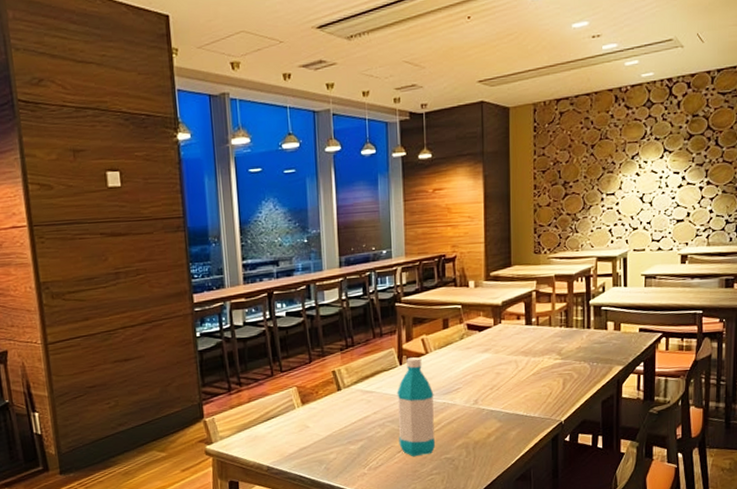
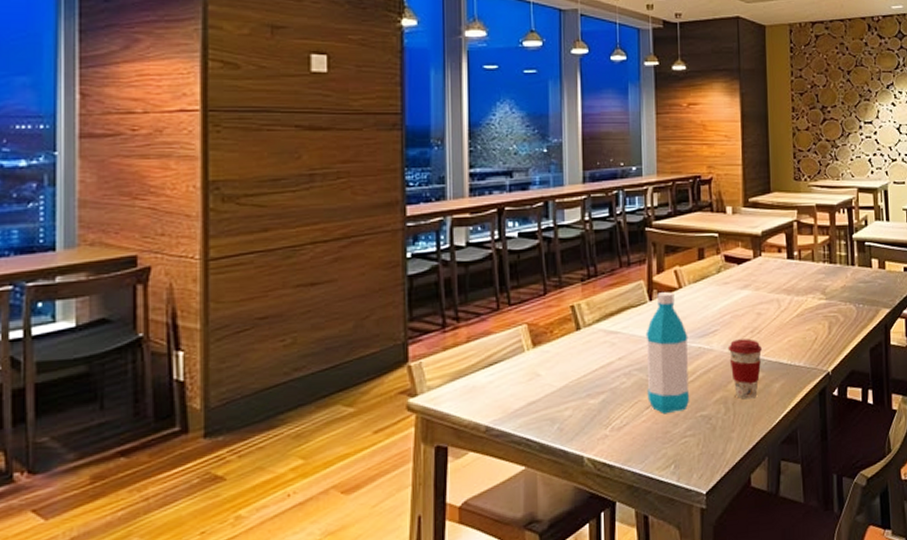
coffee cup: none [469,394,500,445] -> present [728,338,762,399]

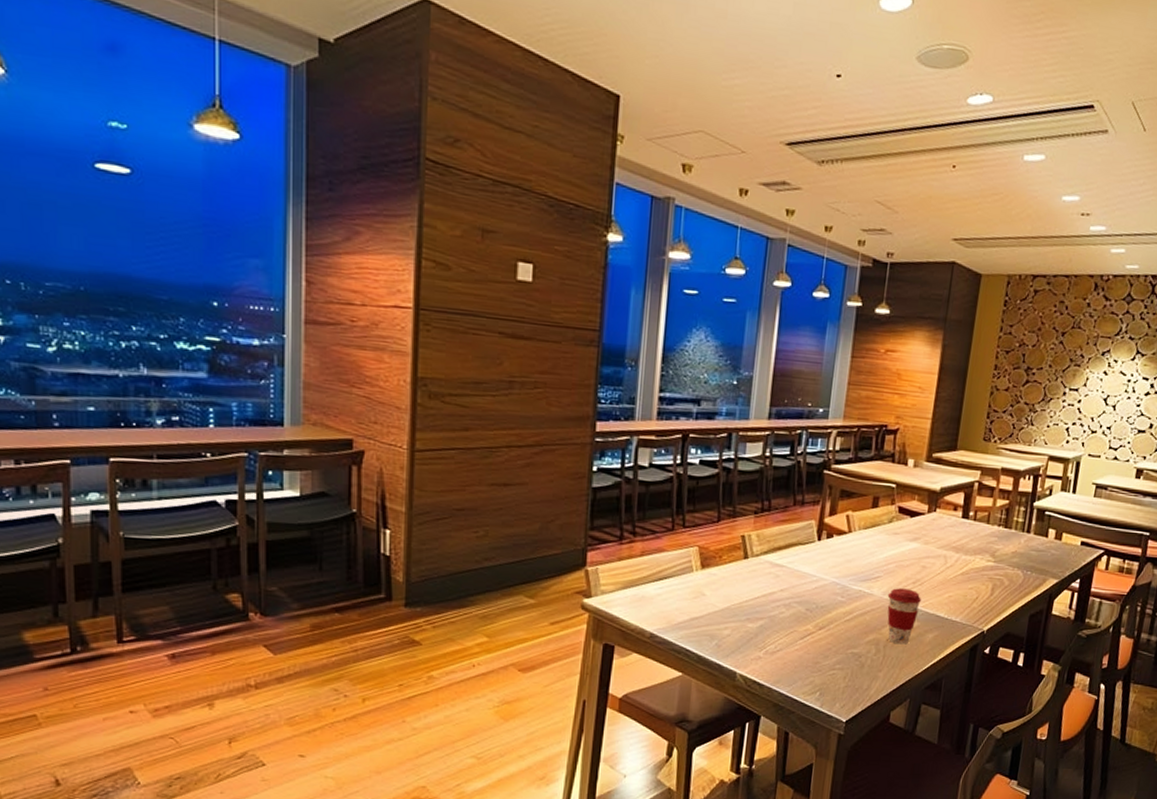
water bottle: present [646,292,690,415] -> none [803,534,851,647]

